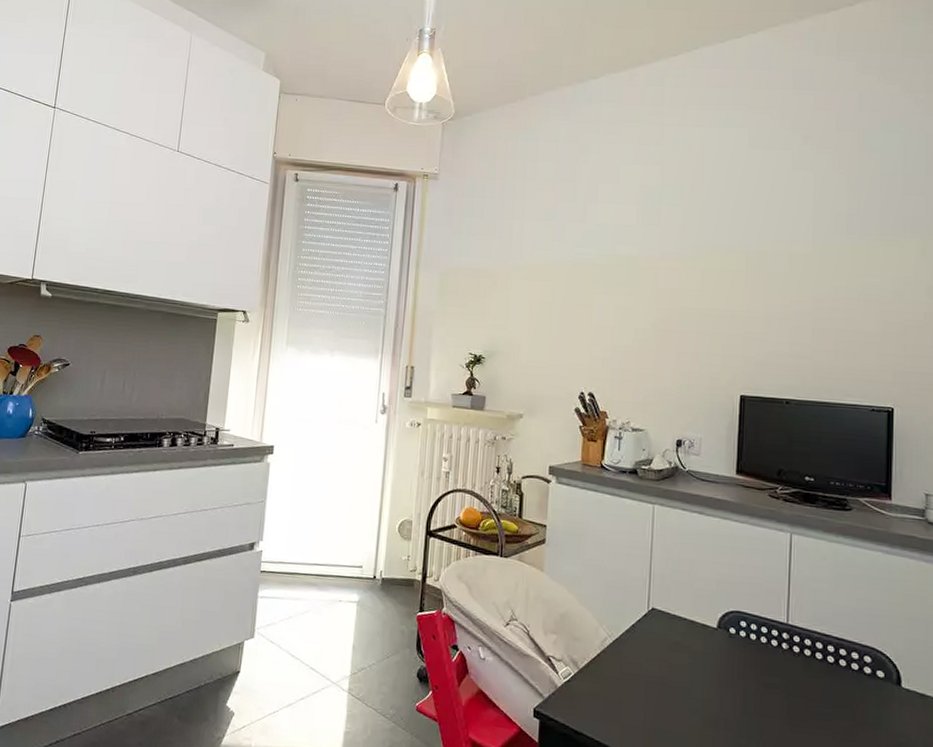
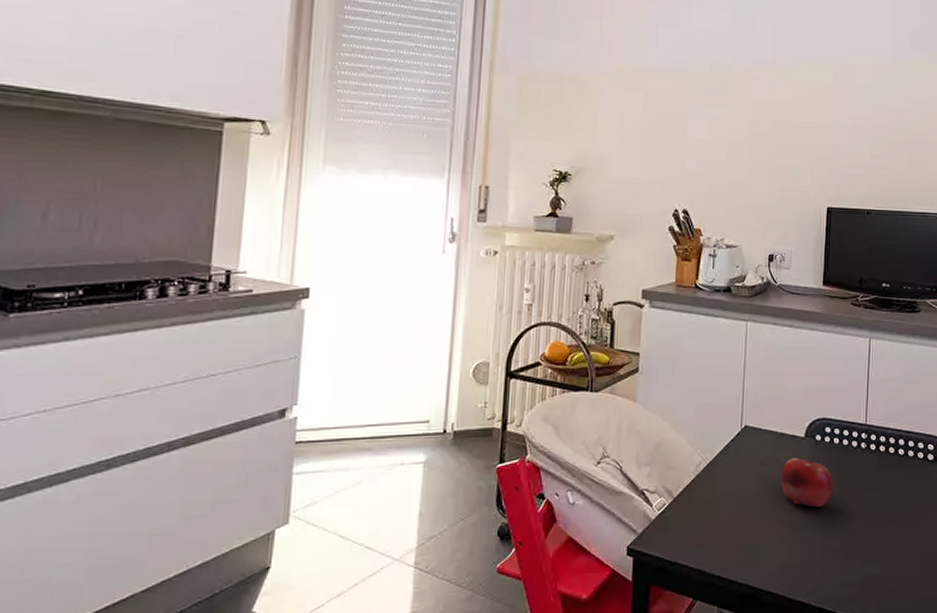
fruit: none [691,648,750,704] -> present [781,458,834,508]

